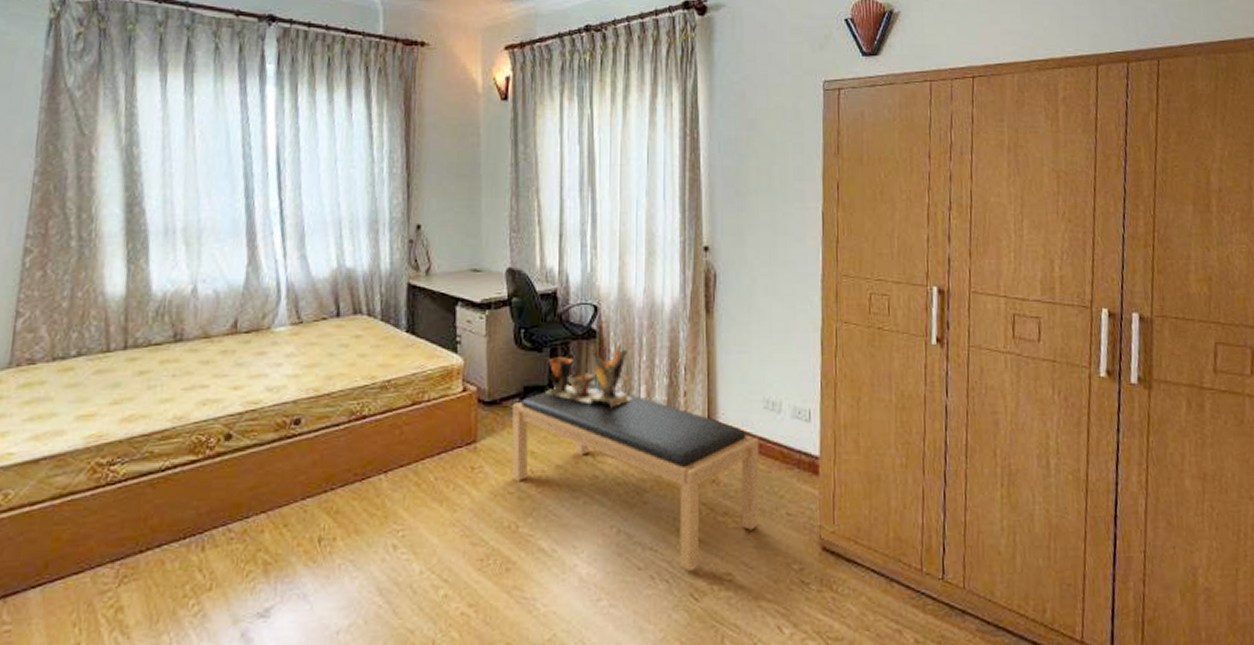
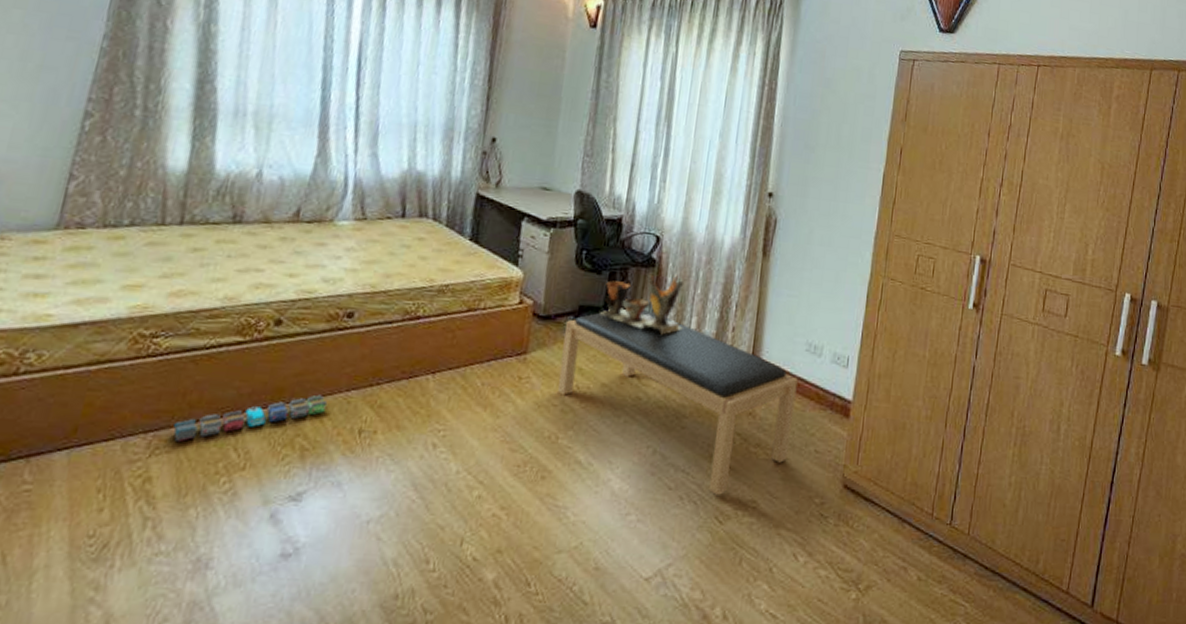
toy train: none [139,506,285,567] -> present [173,394,328,441]

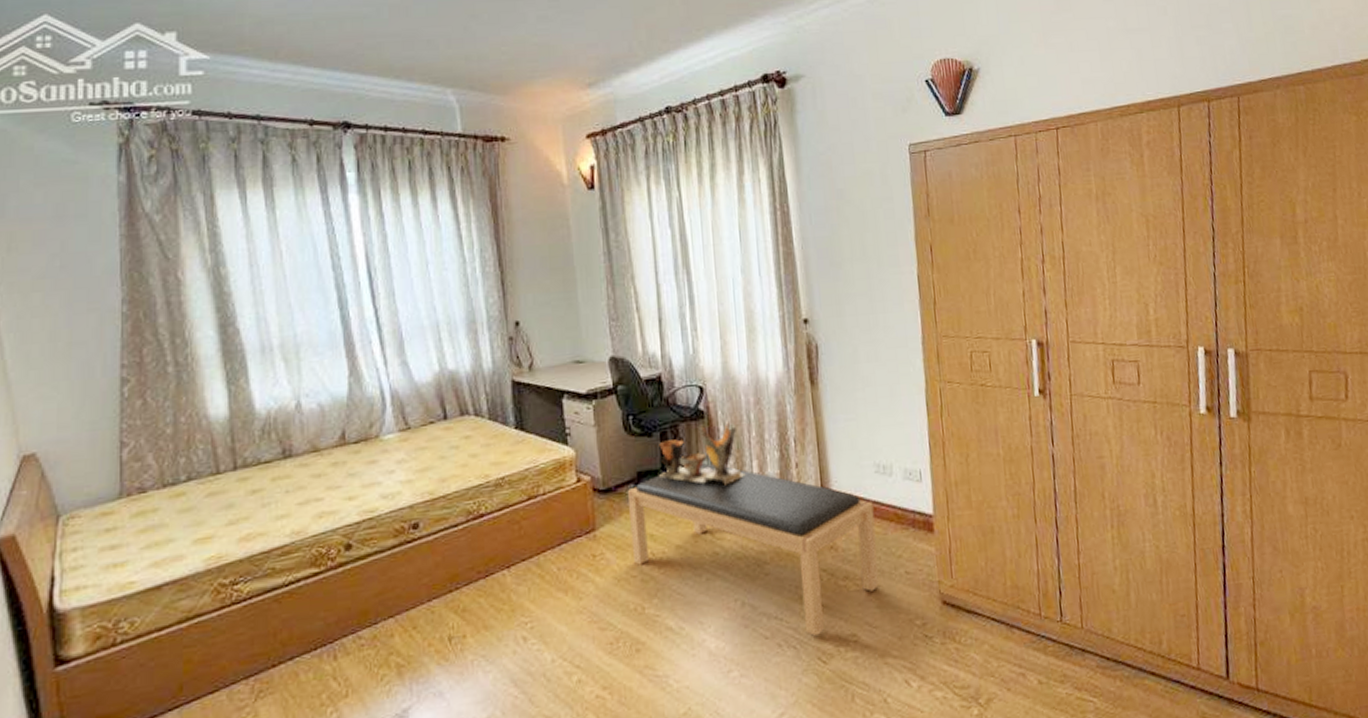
toy train: present [173,394,328,441] -> none [272,610,413,681]

